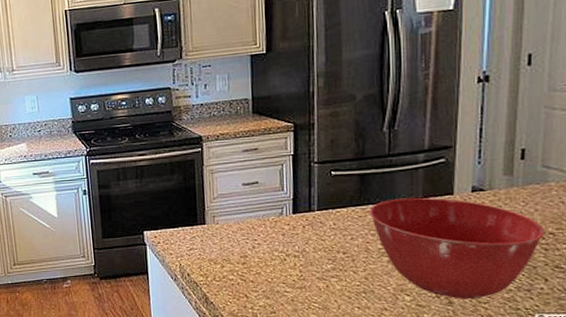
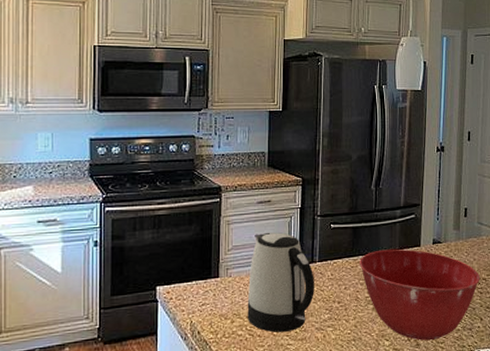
kettle: none [237,181,314,279] -> present [247,232,314,333]

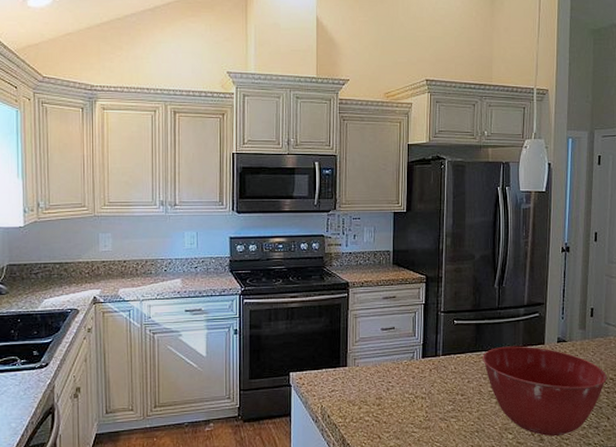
kettle: present [247,232,314,333] -> none [373,327,438,420]

